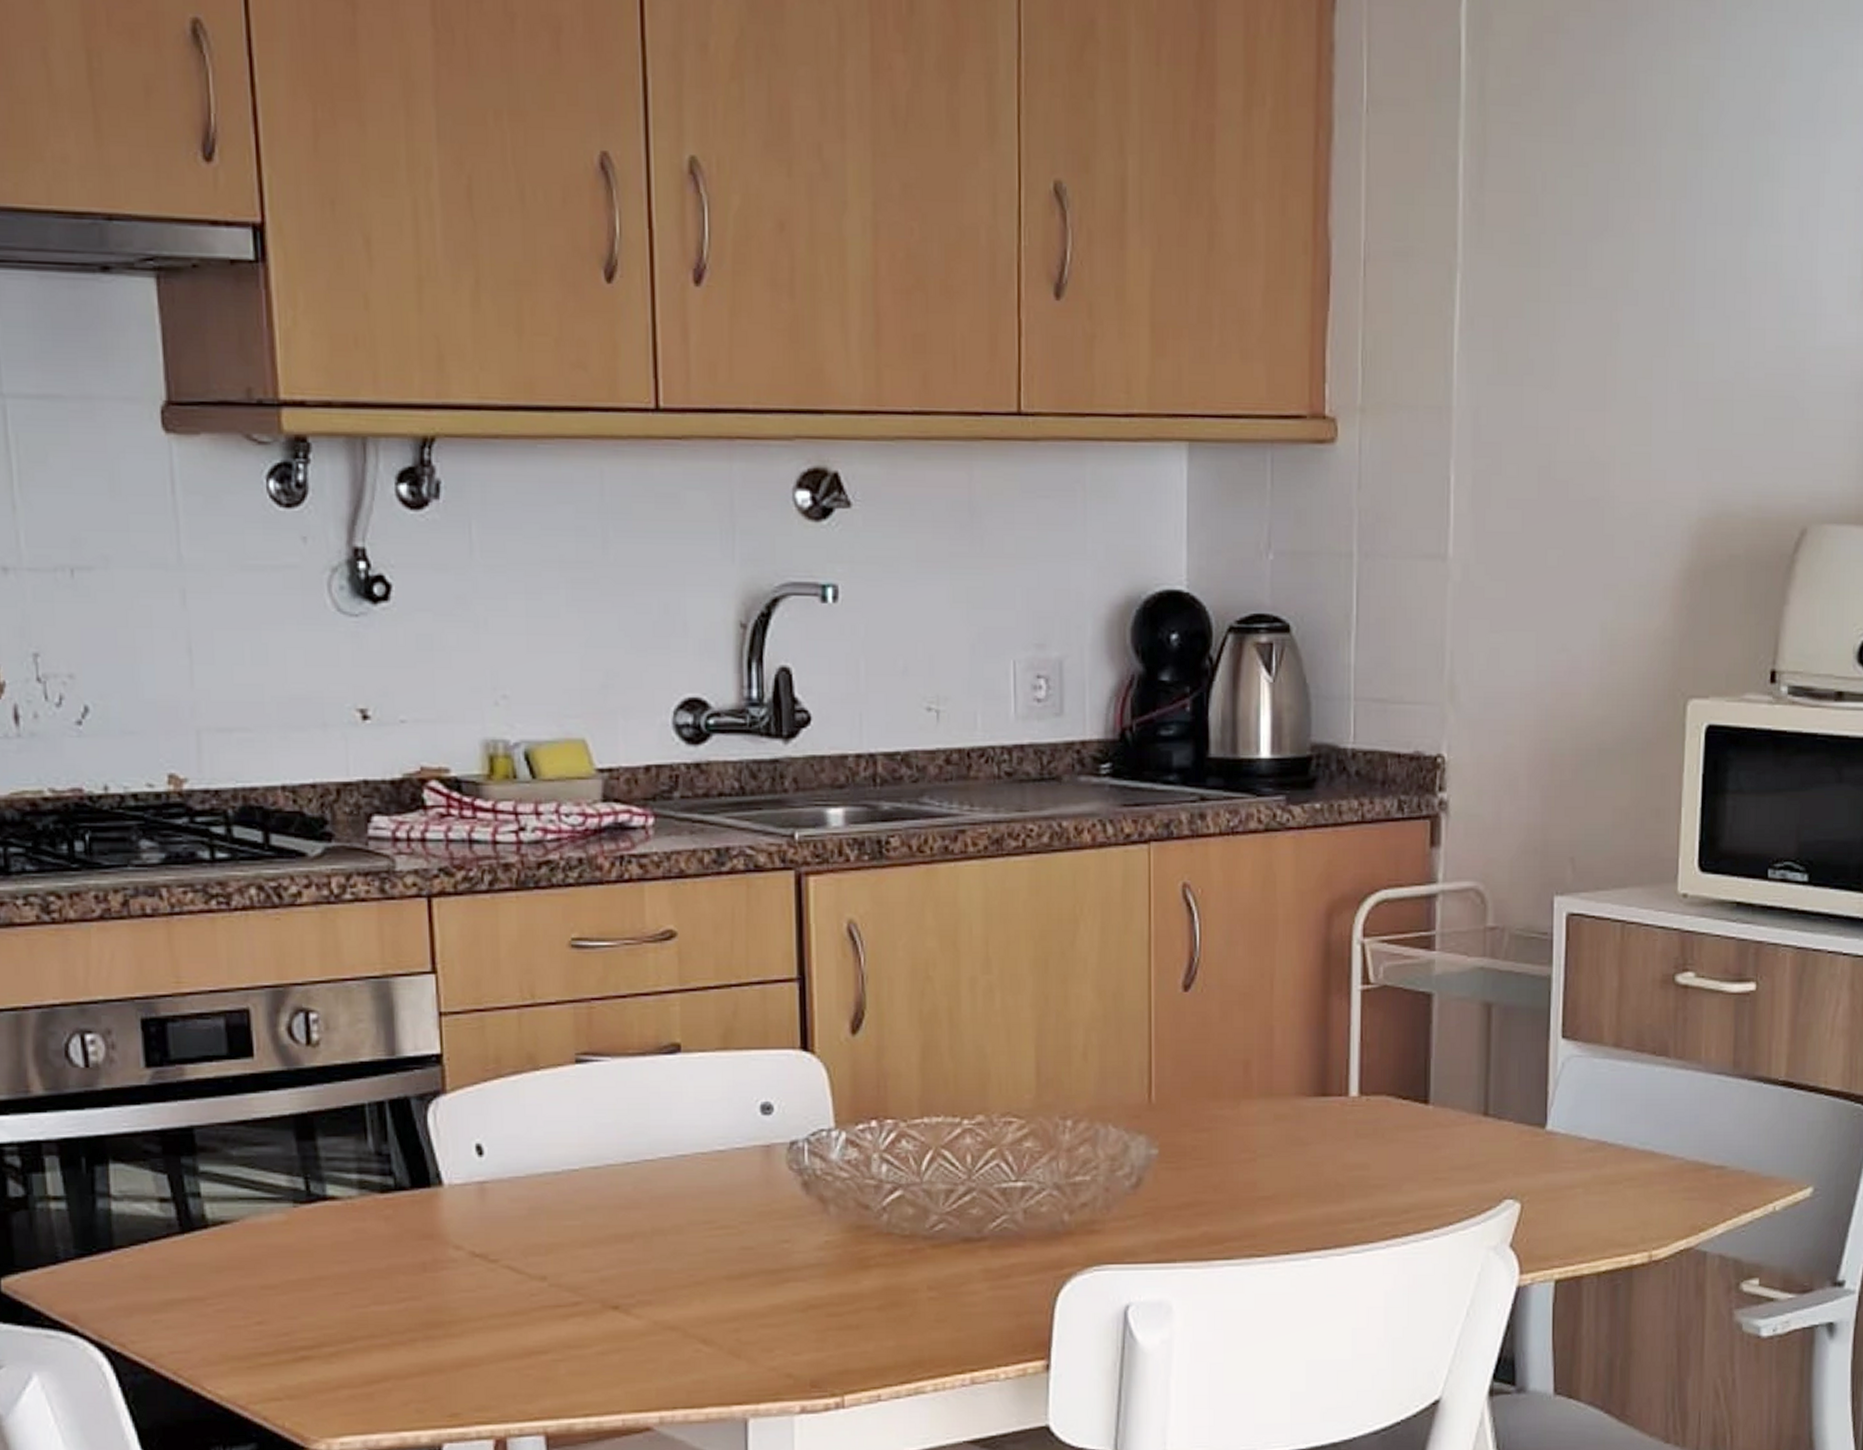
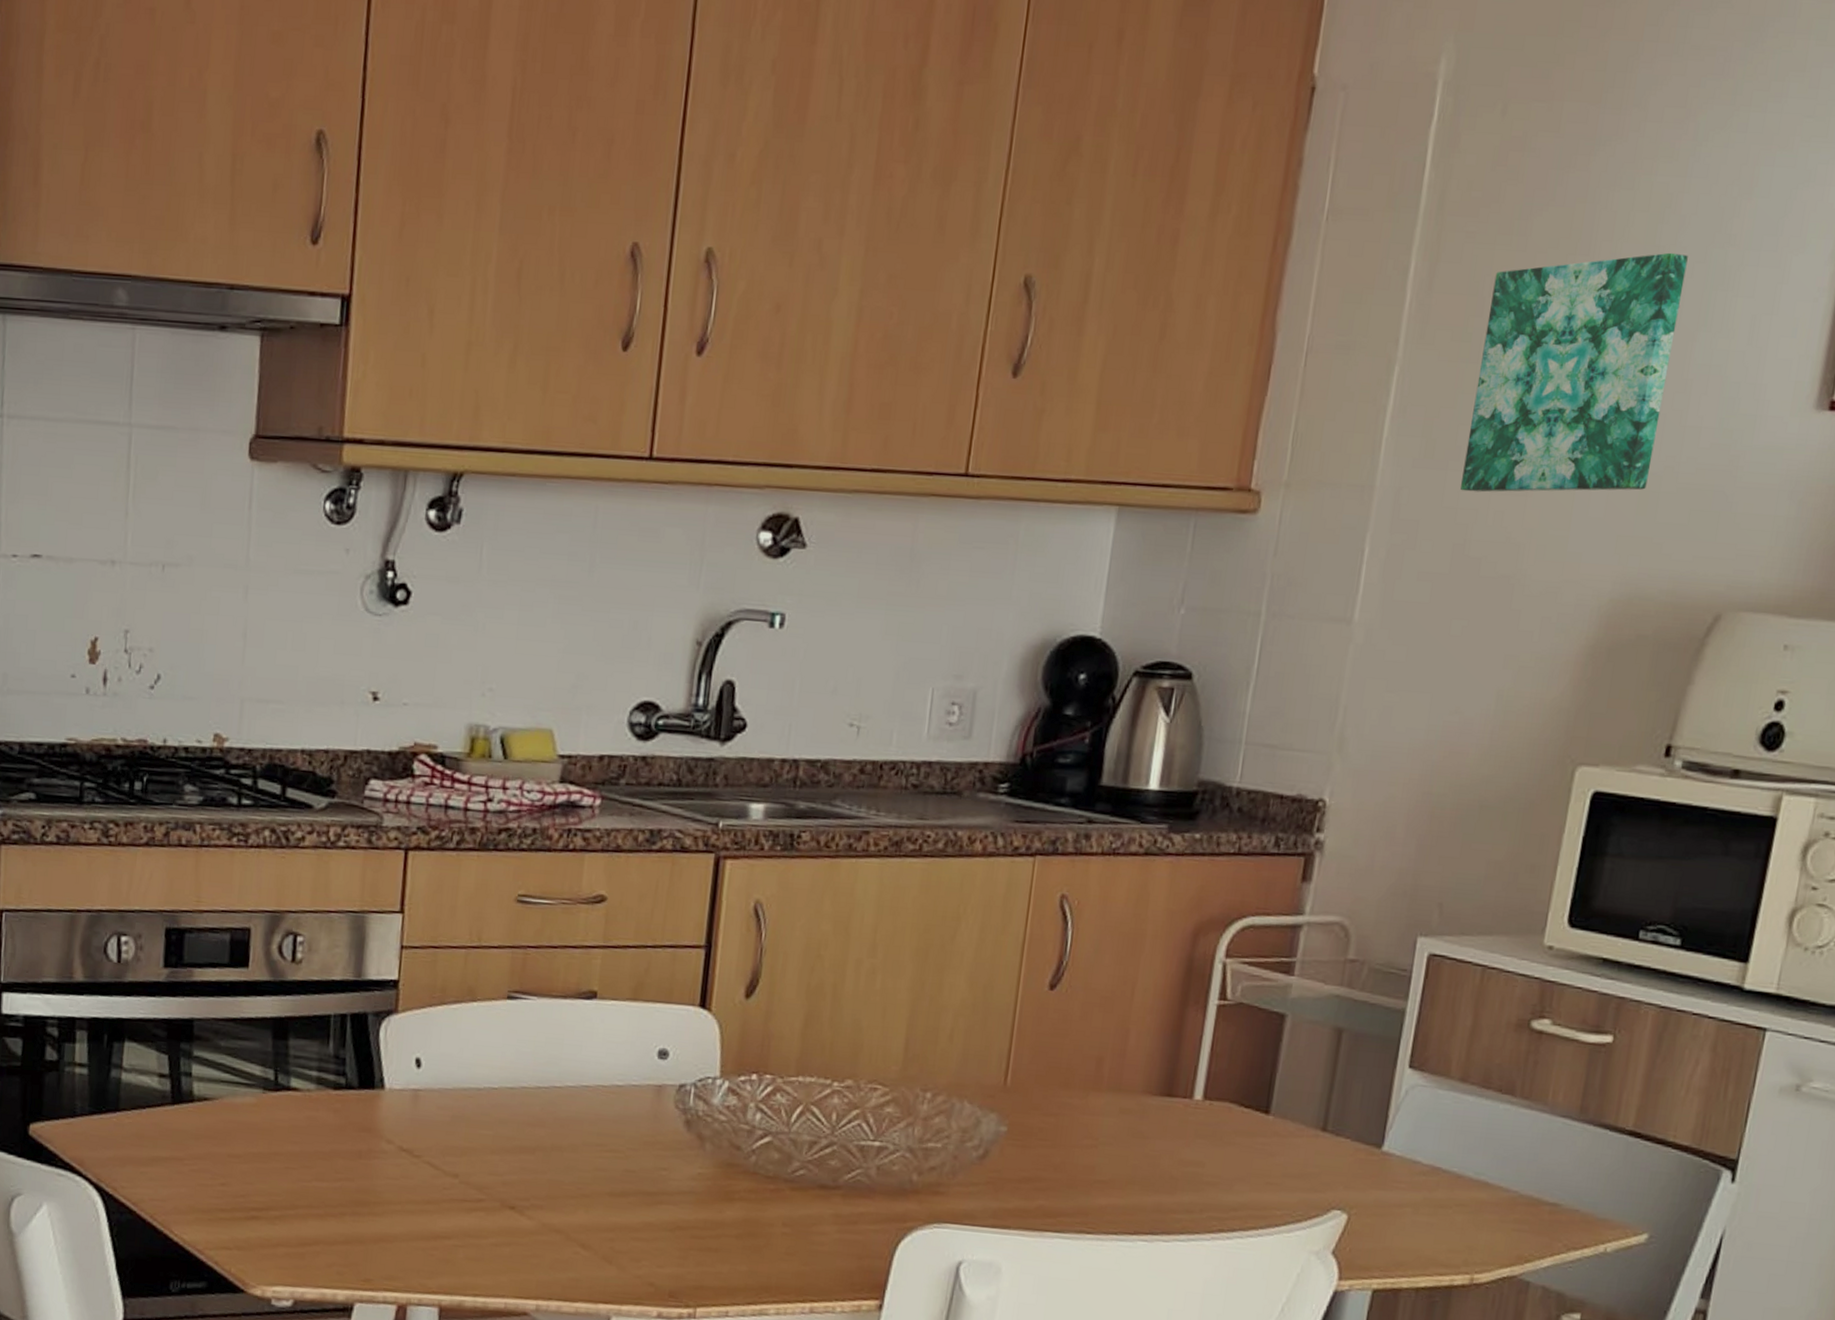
wall art: none [1537,141,1731,409] -> present [1460,252,1688,493]

